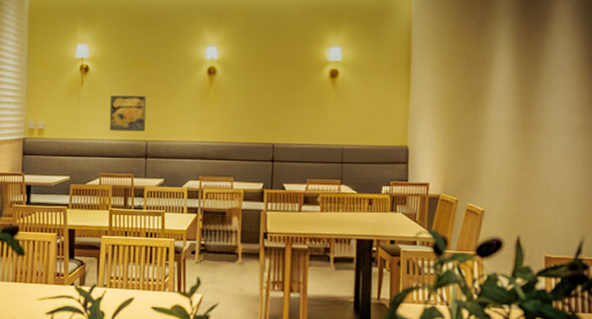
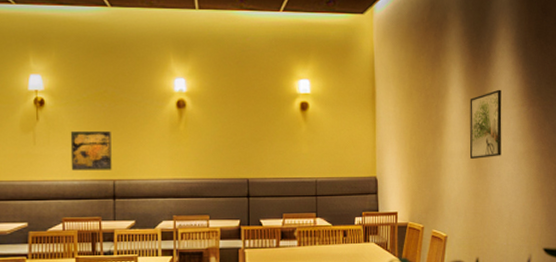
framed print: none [515,57,558,131] -> present [469,89,502,159]

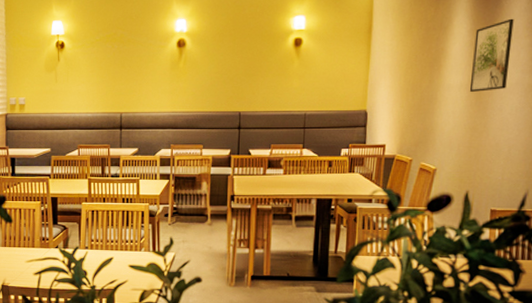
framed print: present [70,130,112,171] -> none [85,69,119,104]

